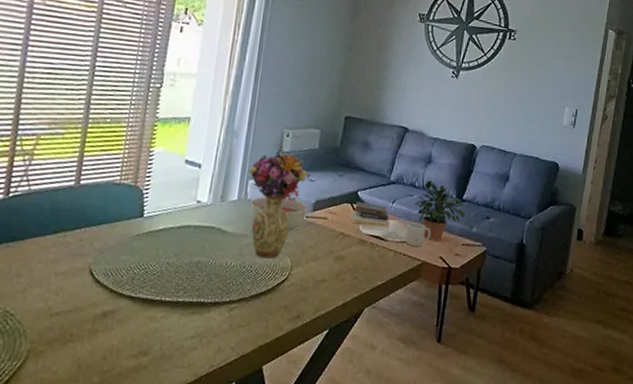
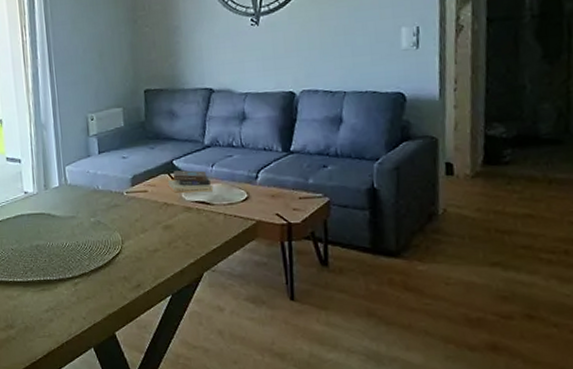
flower arrangement: present [248,143,315,259] -> none [63,127,126,236]
bowl: present [249,197,308,231] -> none [71,178,127,208]
mug: present [405,222,431,247] -> none [231,182,261,208]
potted plant: present [414,180,465,242] -> none [235,138,297,200]

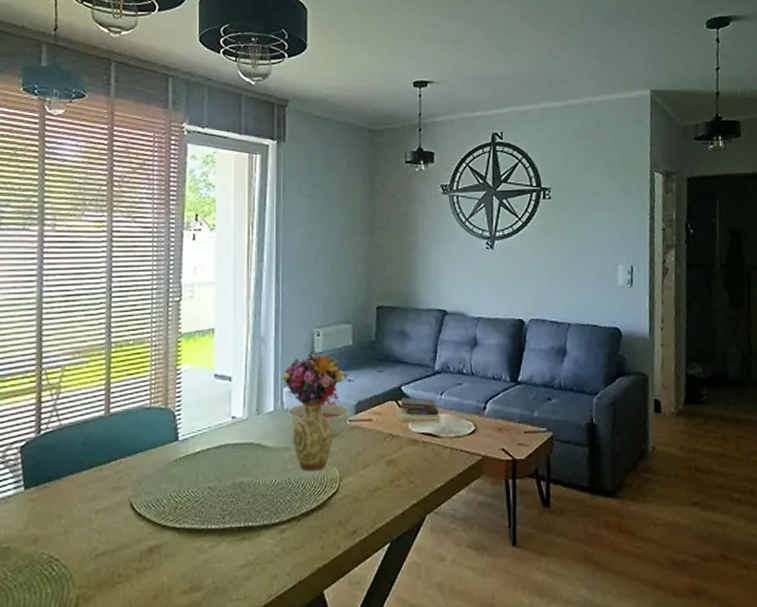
flower arrangement: none [63,127,126,236] -> present [282,344,352,471]
bowl: none [71,178,127,208] -> present [288,403,350,439]

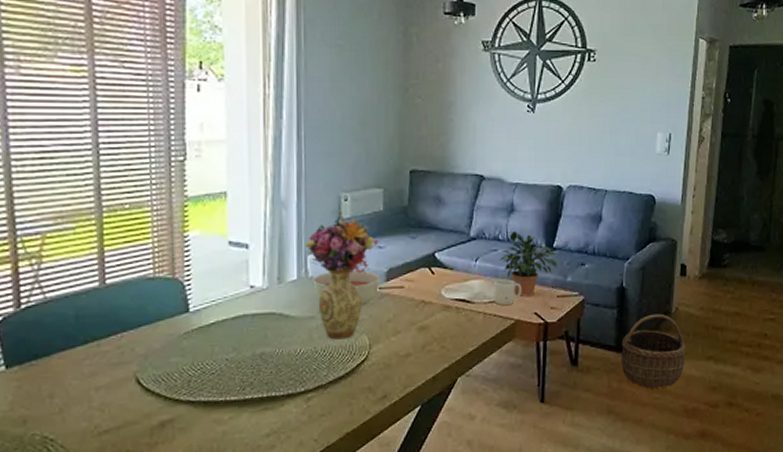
books: present [394,398,441,424] -> none [427,264,475,290]
mug: none [460,413,488,441] -> present [494,279,522,306]
potted plant: none [464,365,523,433] -> present [499,231,557,298]
wicker basket: none [595,453,668,536] -> present [621,313,686,389]

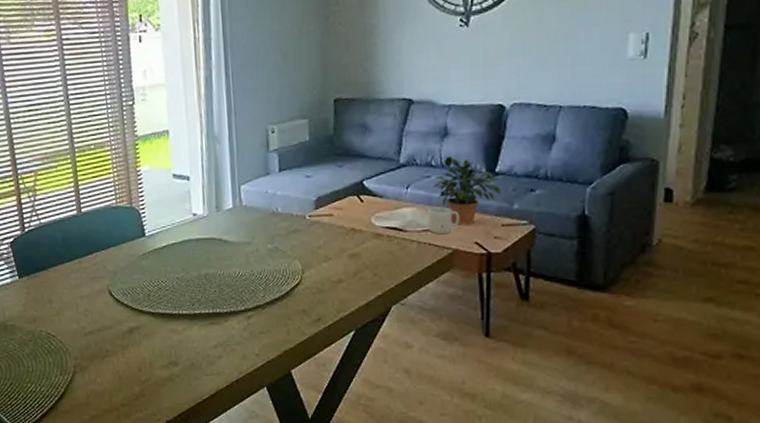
flower arrangement: present [306,209,383,340] -> none [238,141,310,264]
bowl: present [313,271,380,307] -> none [247,199,310,234]
wicker basket: present [621,313,686,389] -> none [584,246,674,331]

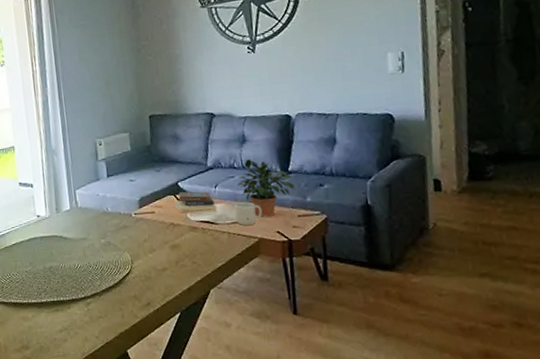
books: none [356,192,408,218] -> present [173,191,218,214]

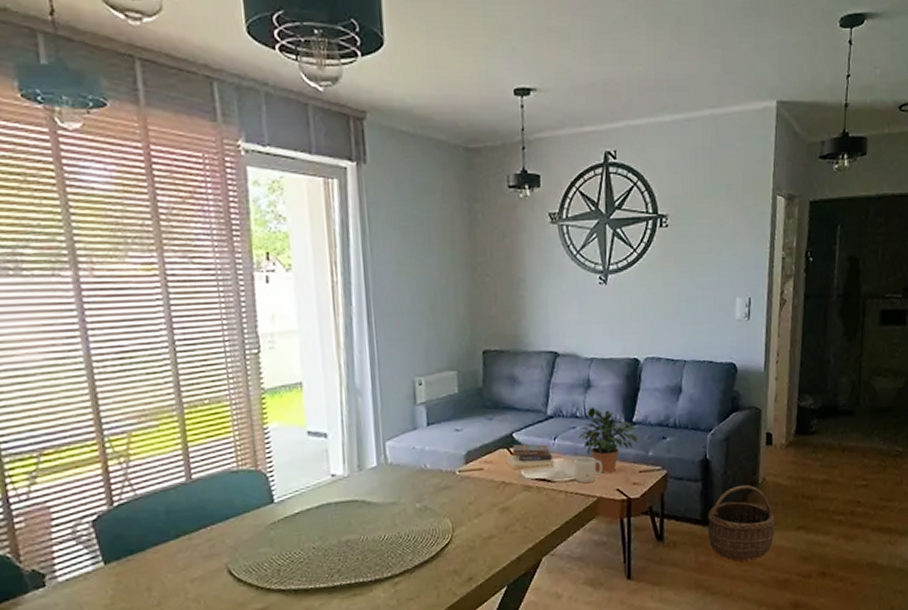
wicker basket: none [374,229,453,305] -> present [708,484,775,561]

